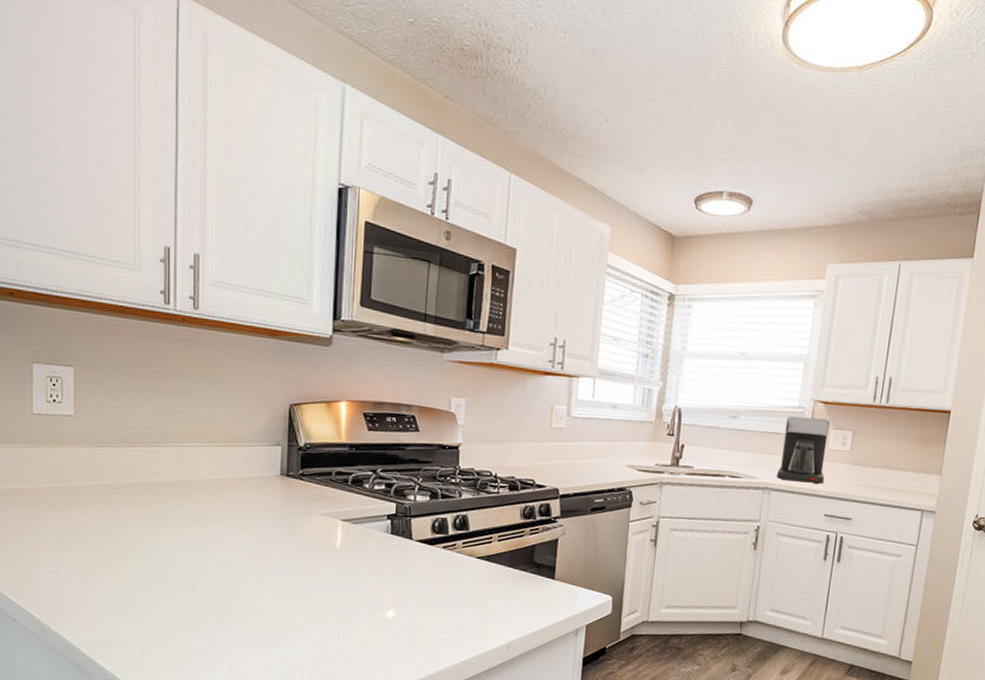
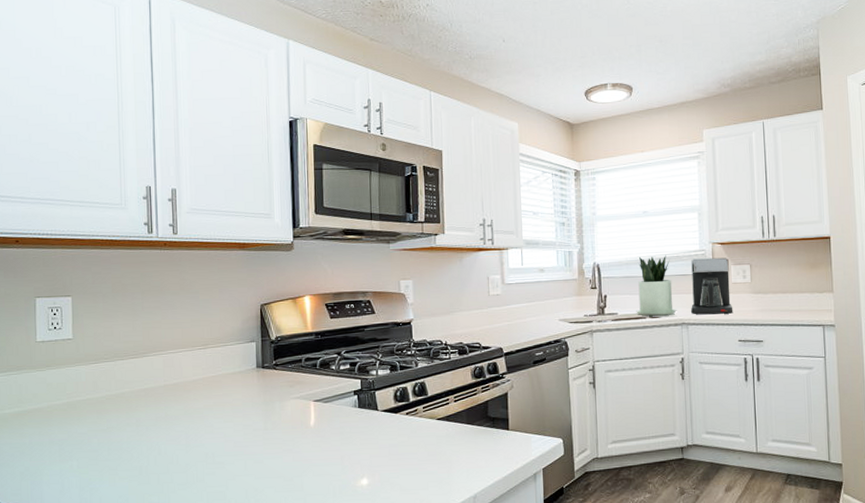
planter: none [714,405,763,477] -> present [636,255,677,316]

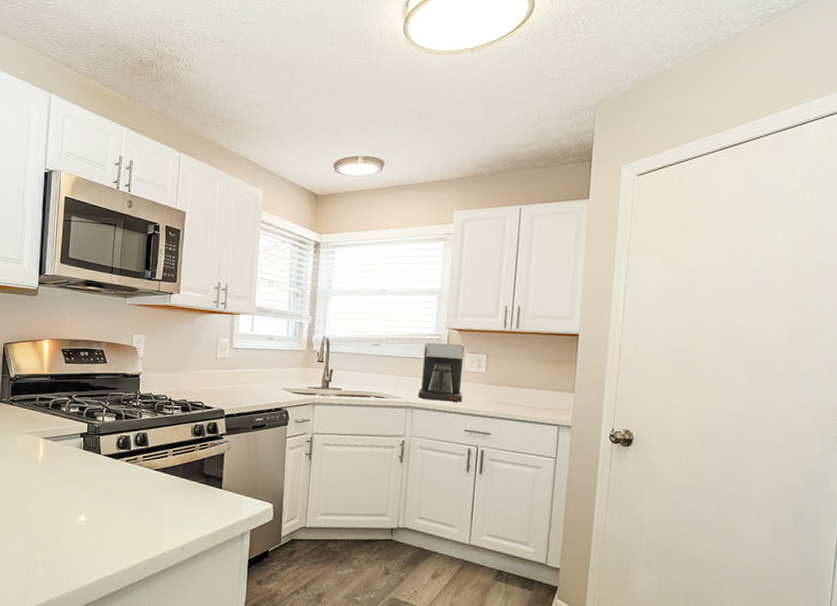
planter: present [636,255,677,316] -> none [361,334,404,397]

